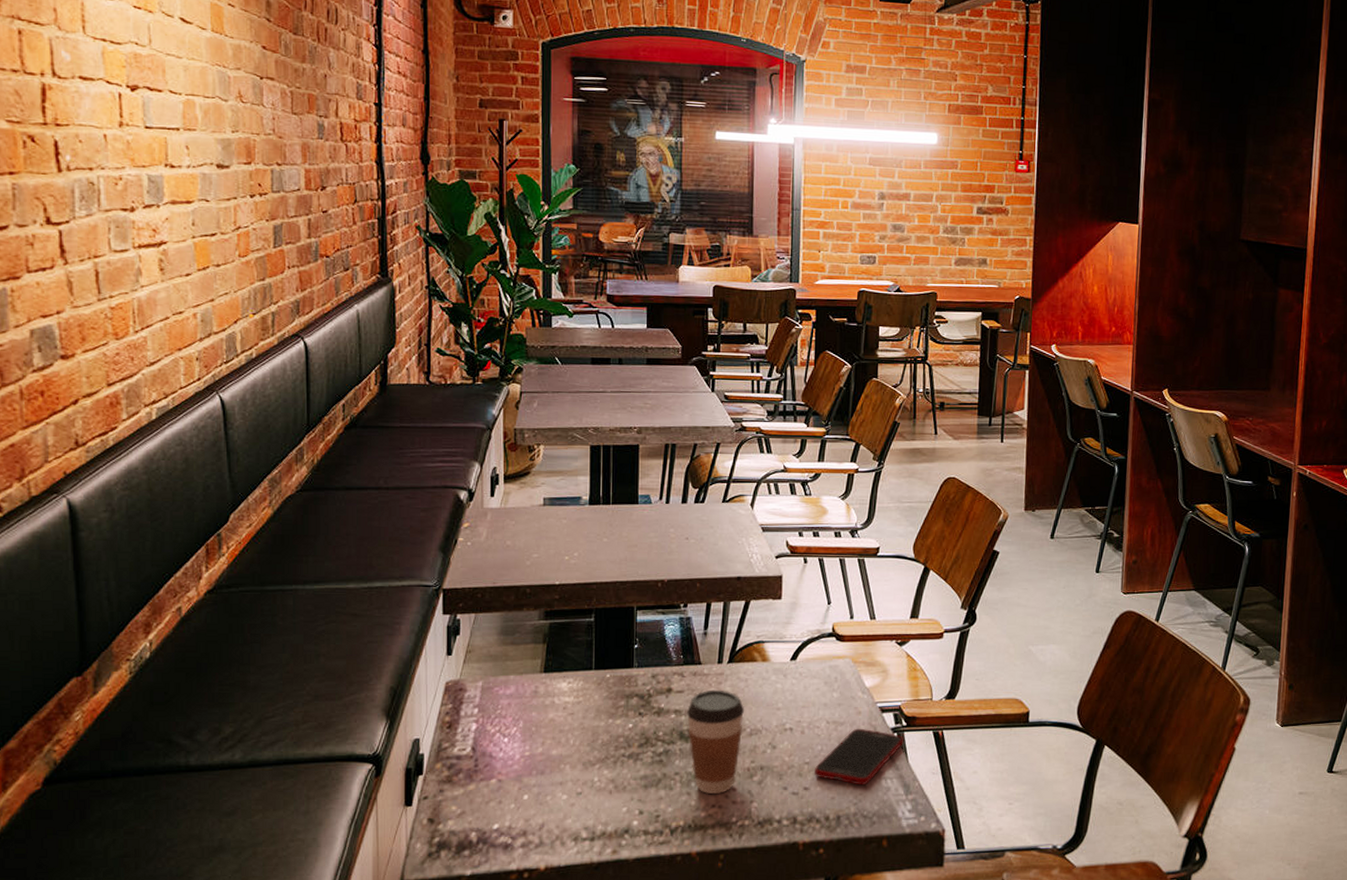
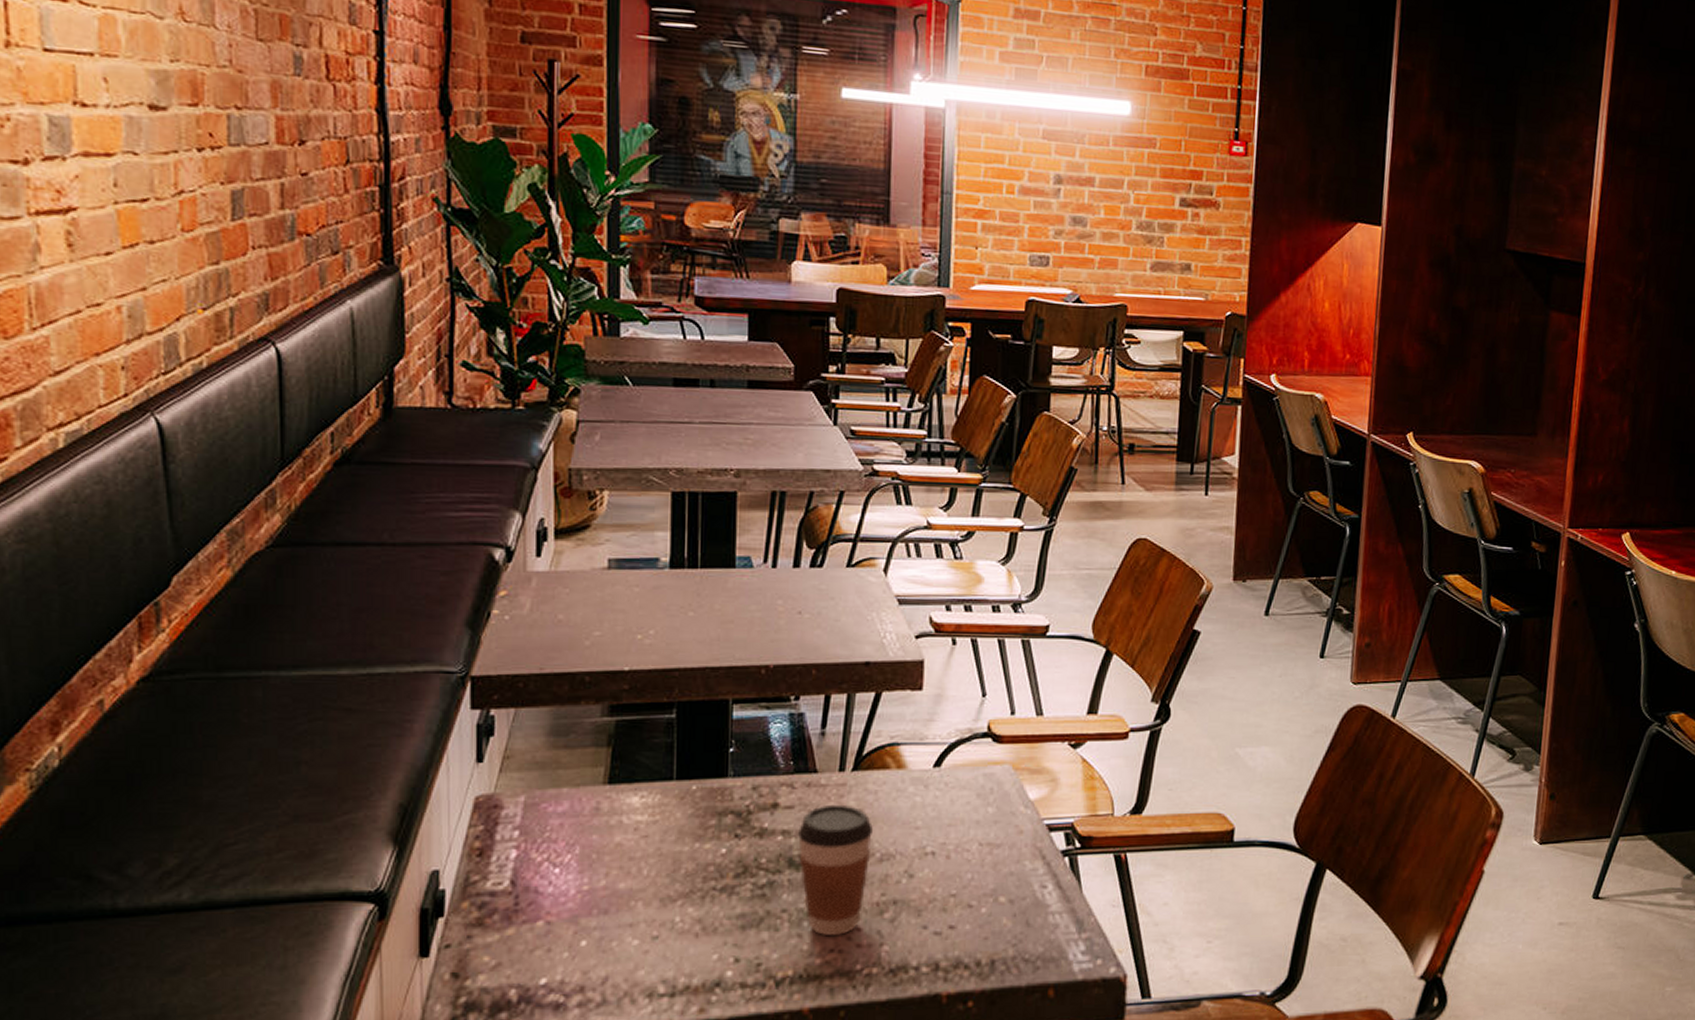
cell phone: present [815,728,905,785] -> none [963,851,1078,922]

